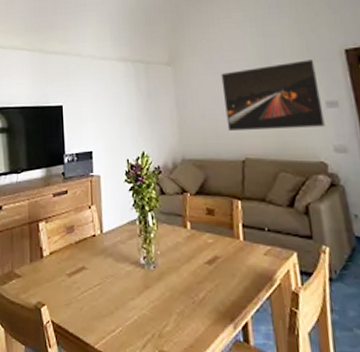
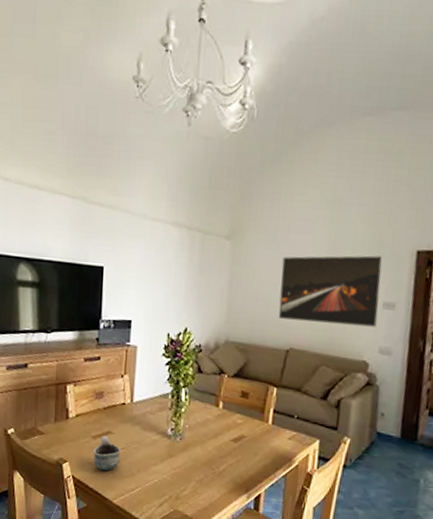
mug: none [69,272,98,312] -> present [93,435,121,471]

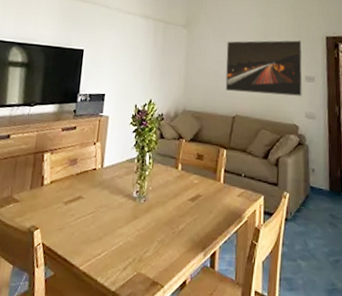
mug: present [93,435,121,471] -> none [64,201,90,237]

